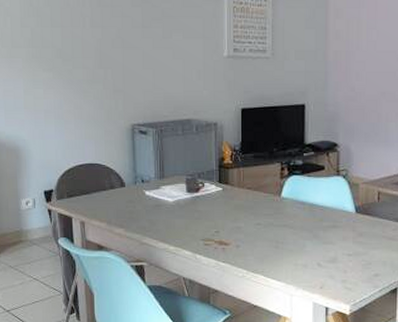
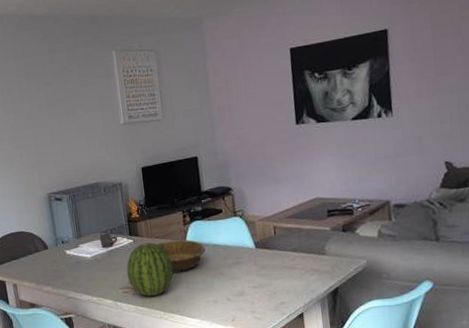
fruit: none [211,193,262,252] -> present [126,242,174,296]
decorative bowl: none [248,194,301,229] -> present [156,239,206,273]

